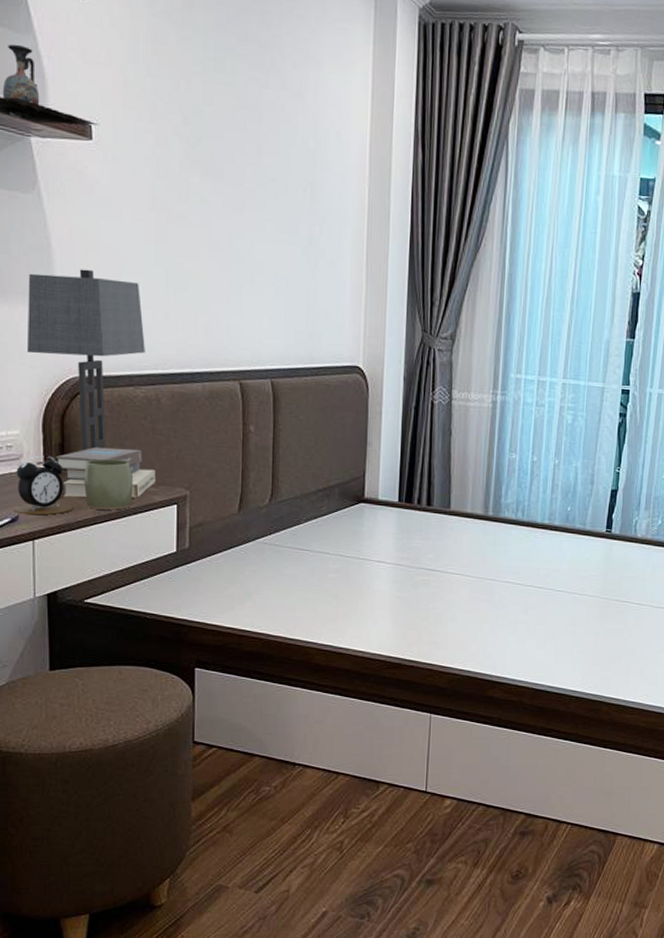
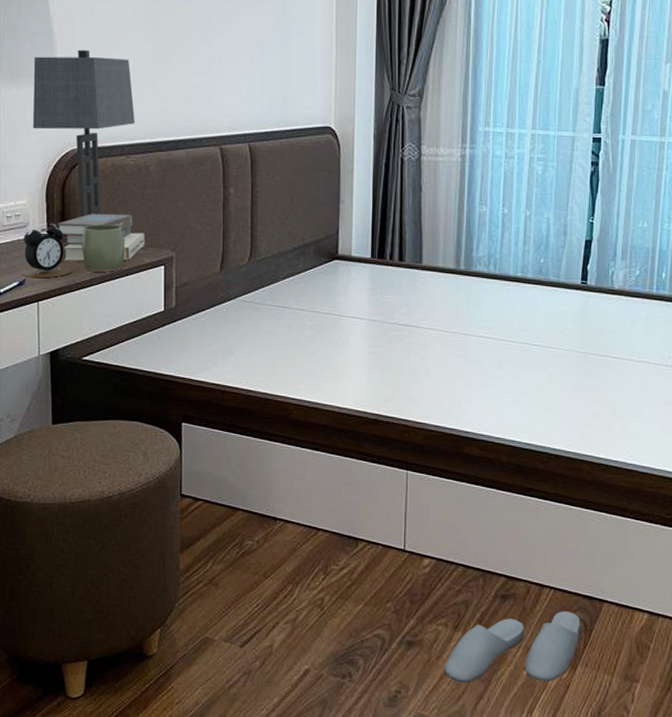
slippers: none [463,845,595,917] -> present [445,611,581,683]

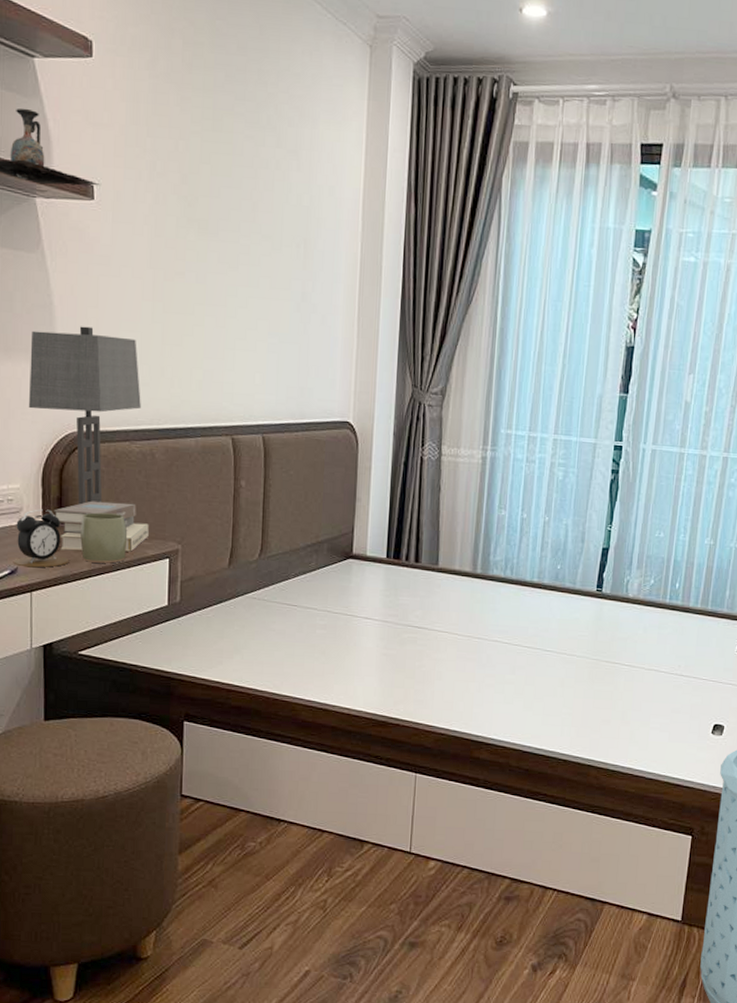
slippers: present [445,611,581,683] -> none [446,913,582,983]

